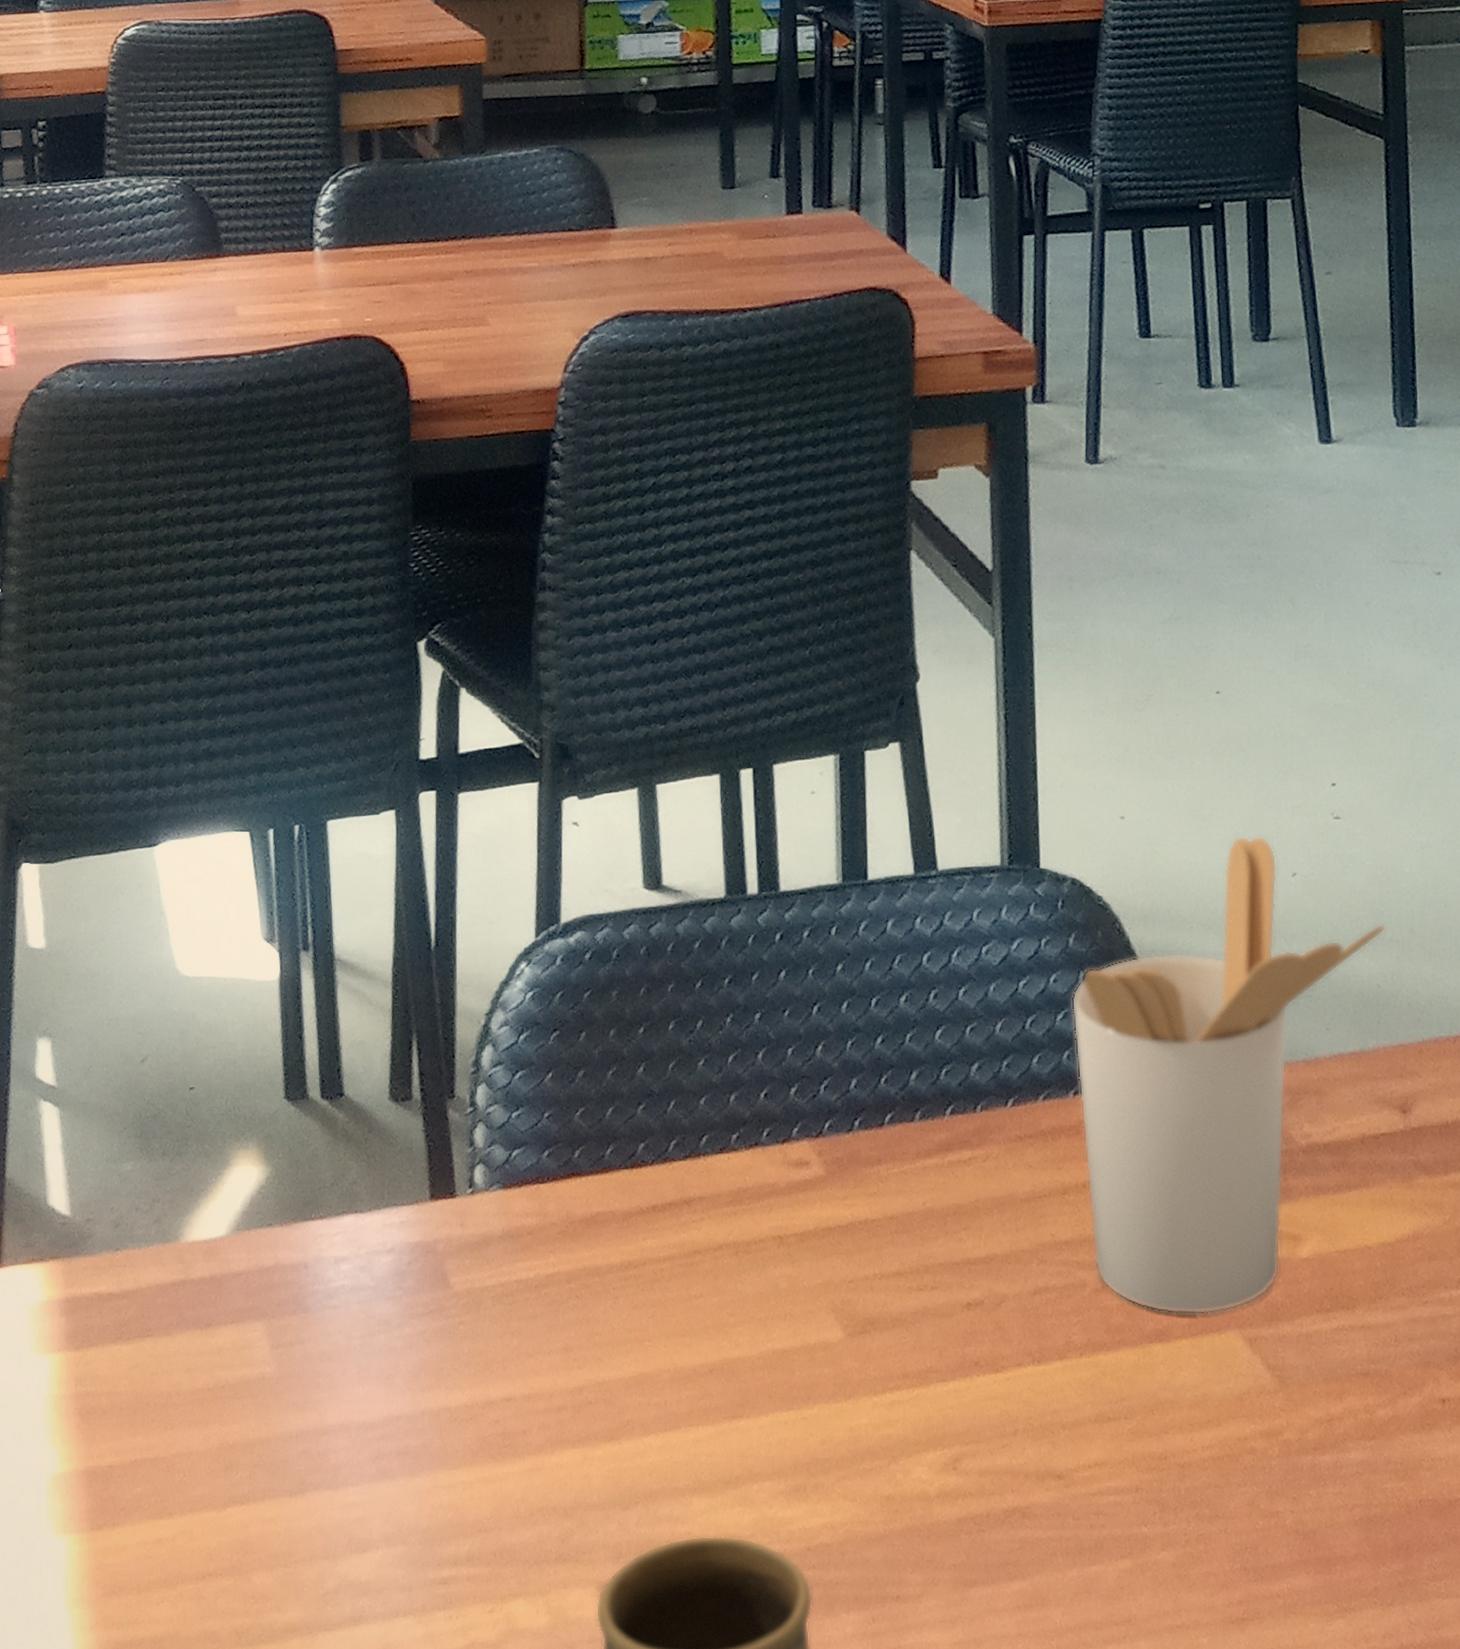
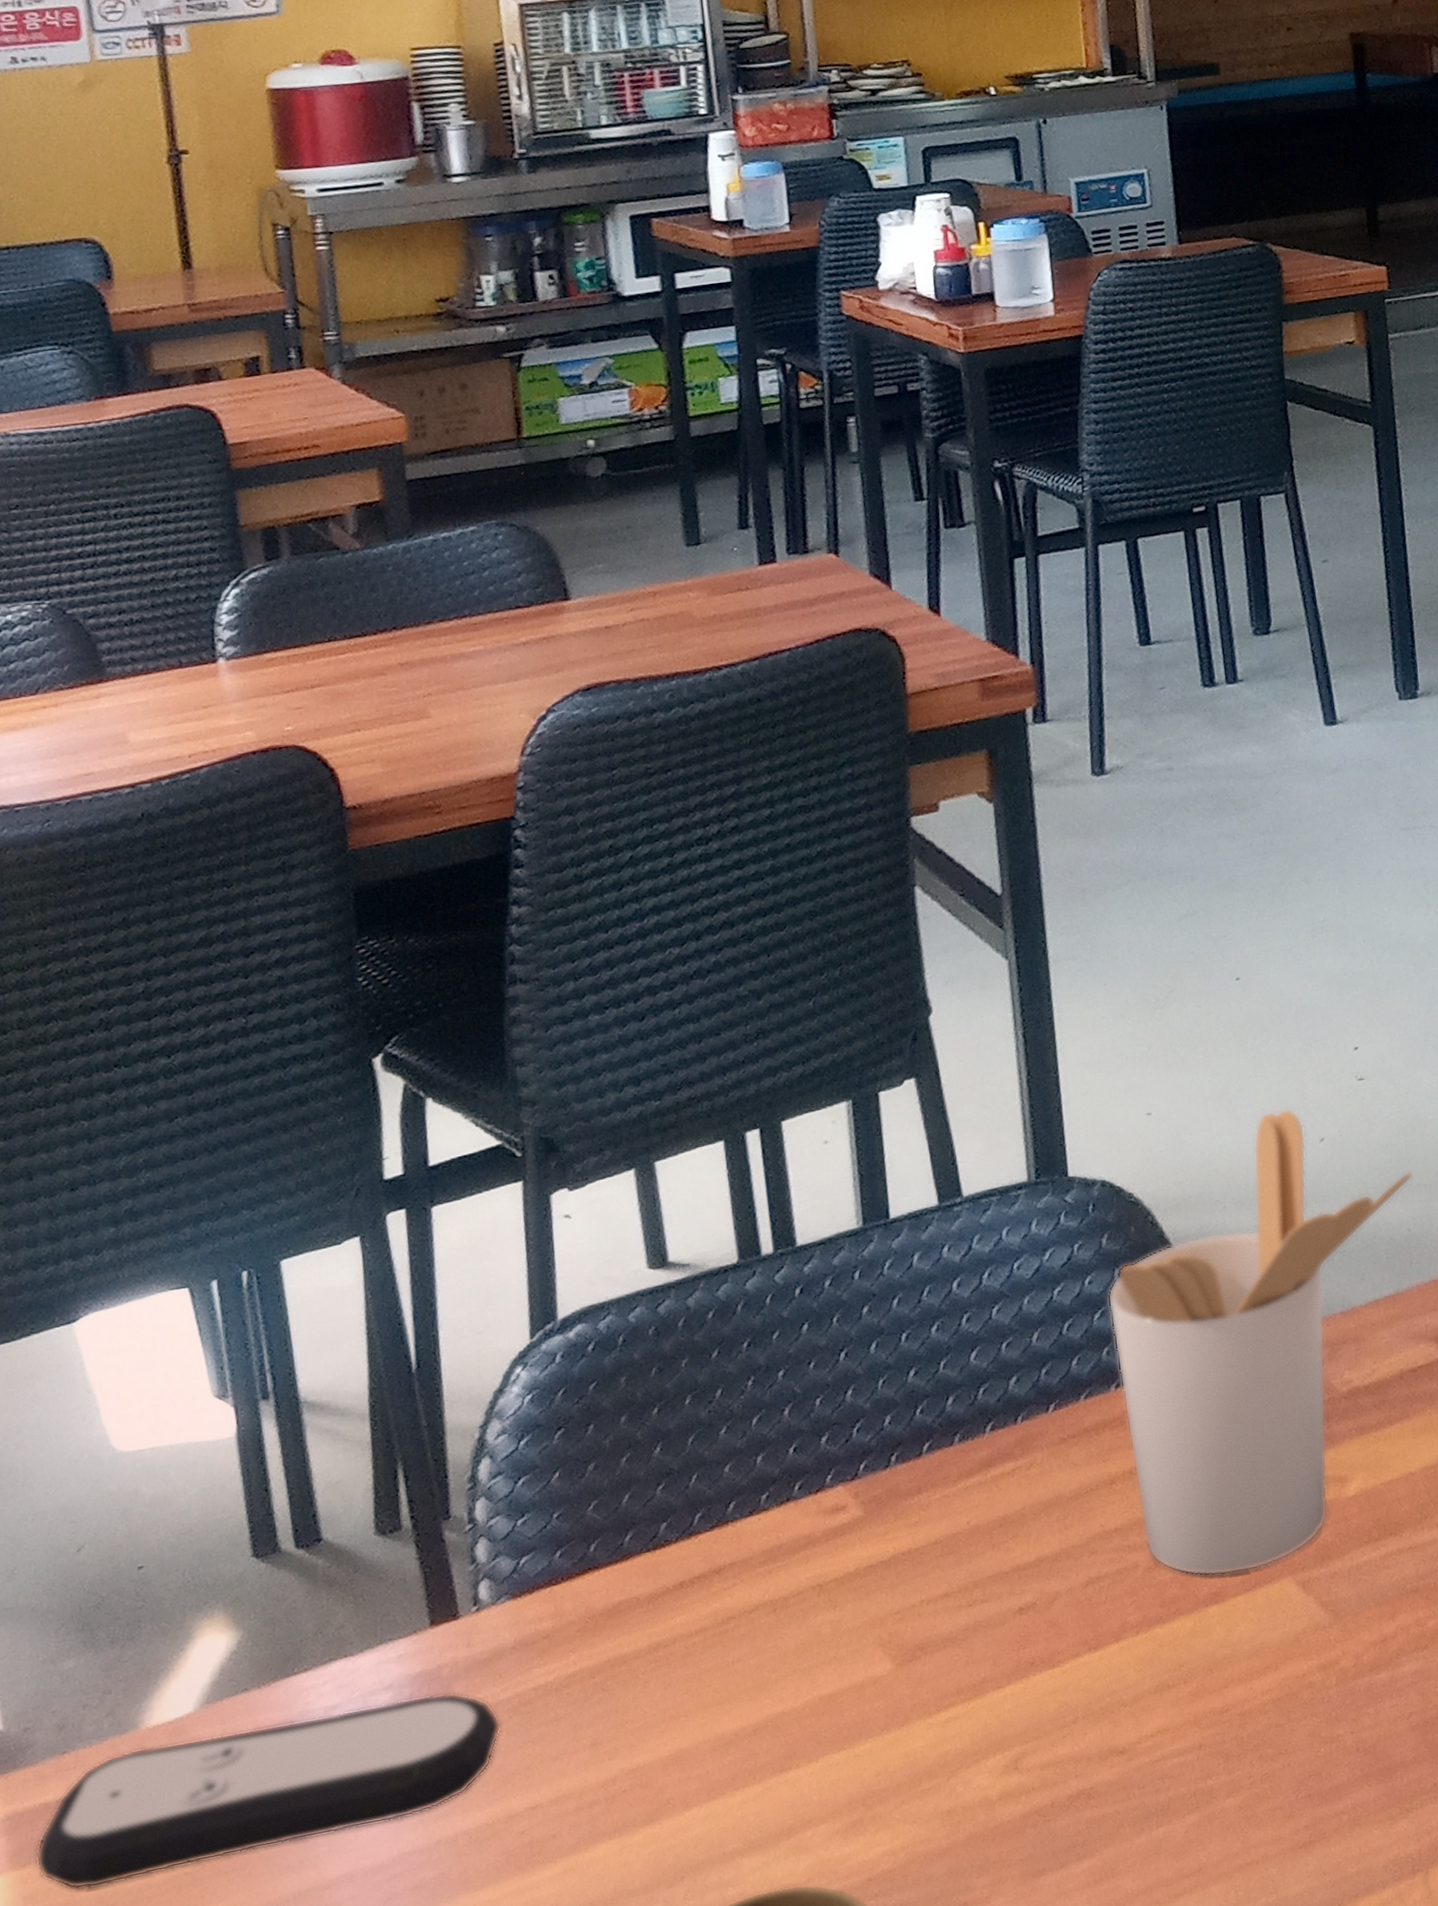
remote control: none [87,1260,485,1384] -> present [35,1692,501,1889]

